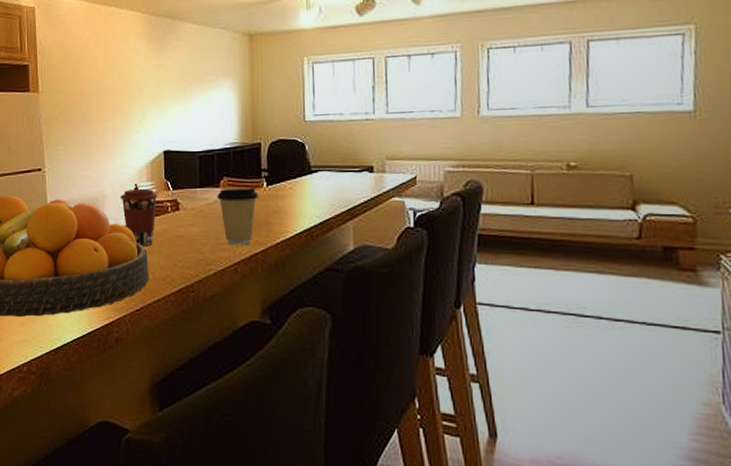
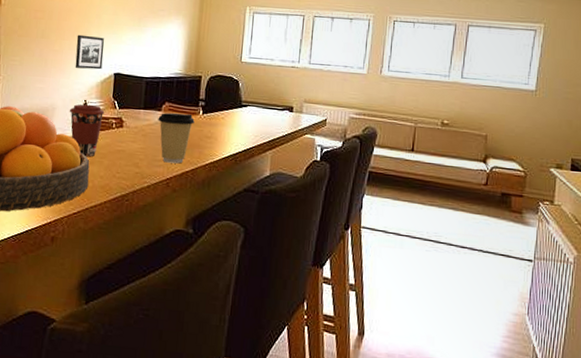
picture frame: none [120,113,150,150] -> present [75,34,104,70]

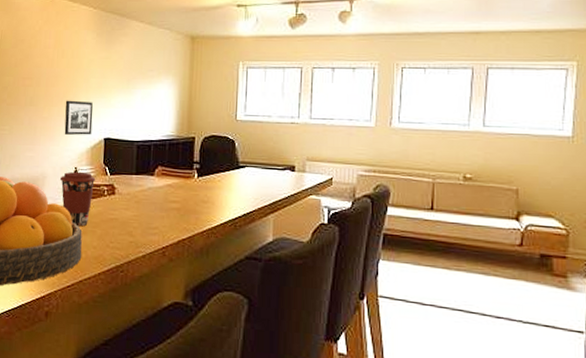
coffee cup: present [158,112,195,164] -> none [151,177,190,231]

